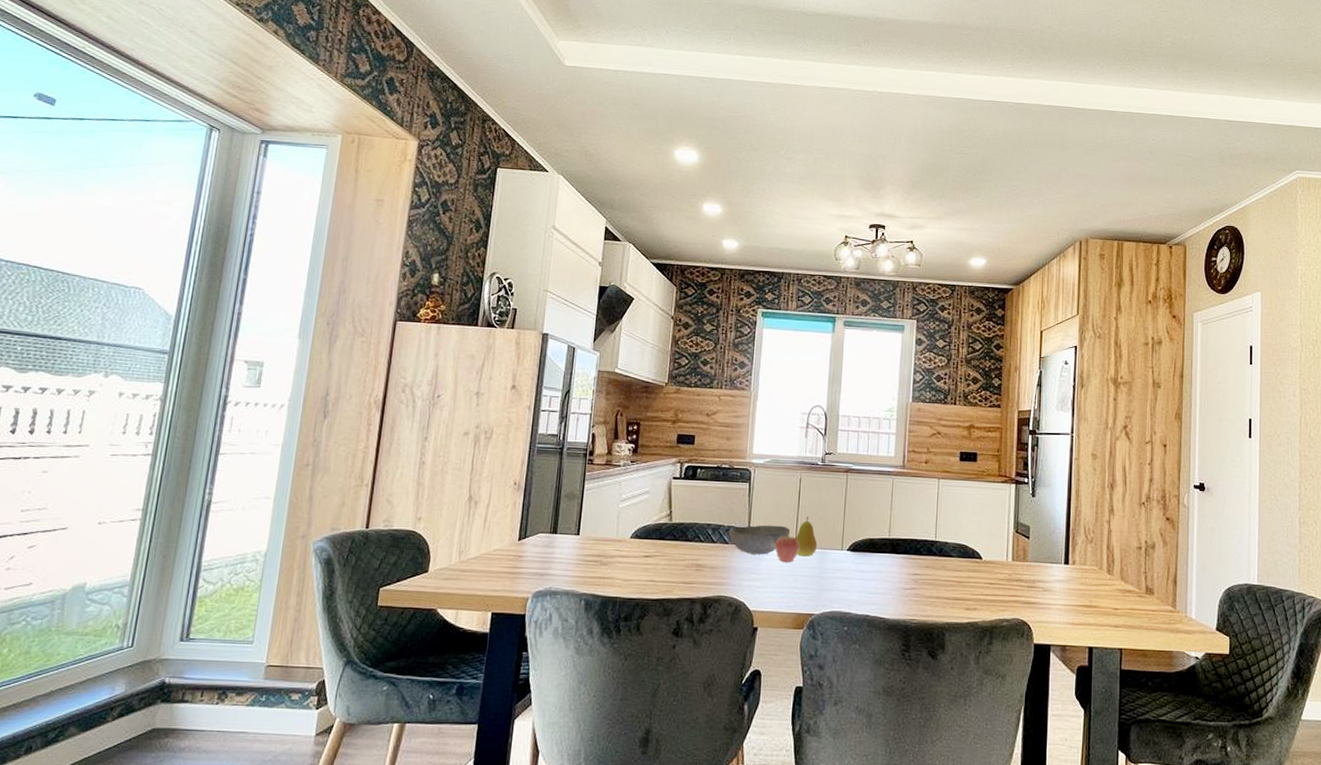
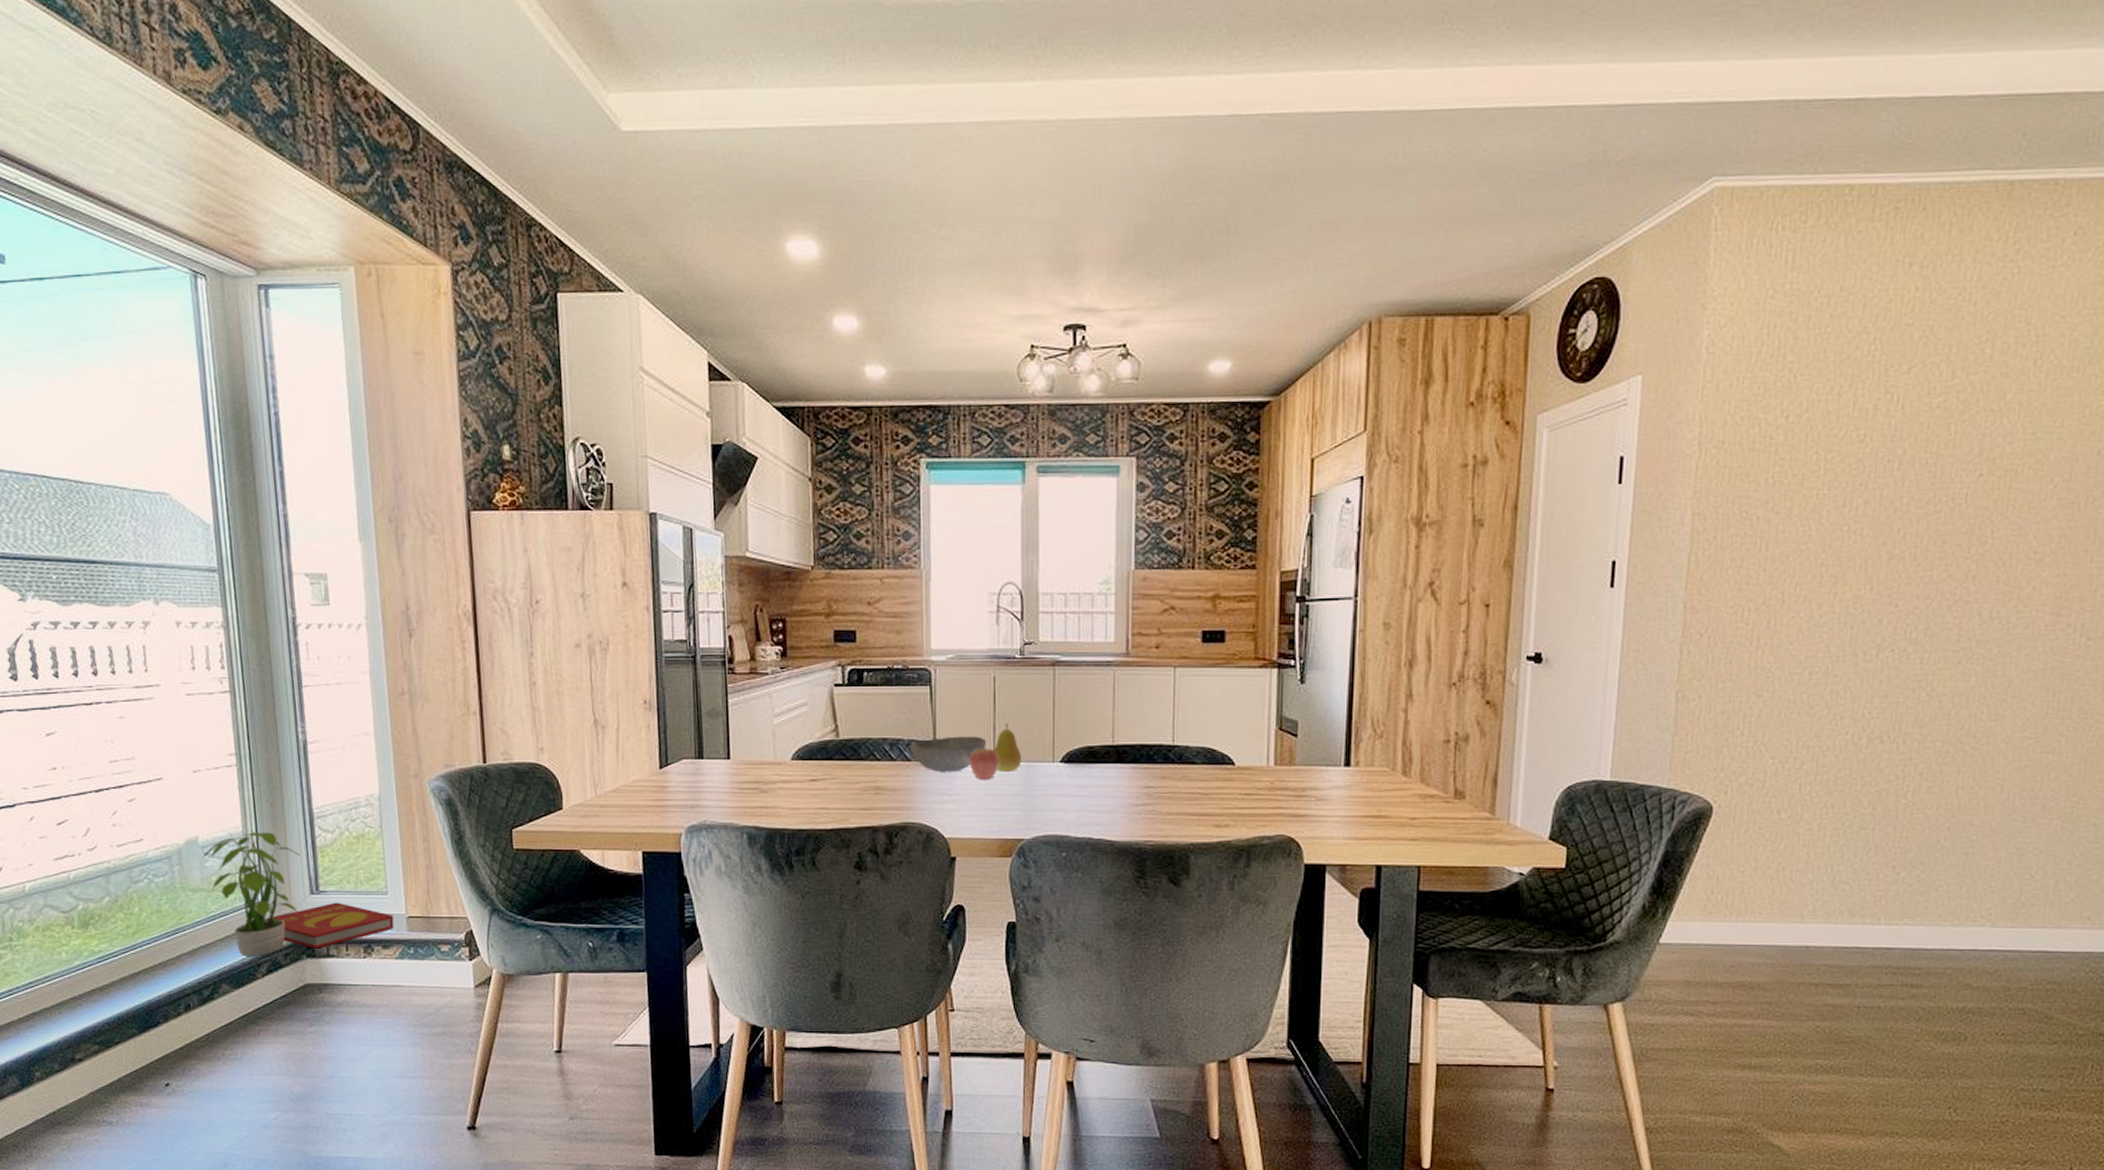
potted plant: none [85,577,180,700] -> present [202,828,300,956]
book: none [130,649,254,694] -> present [265,902,394,949]

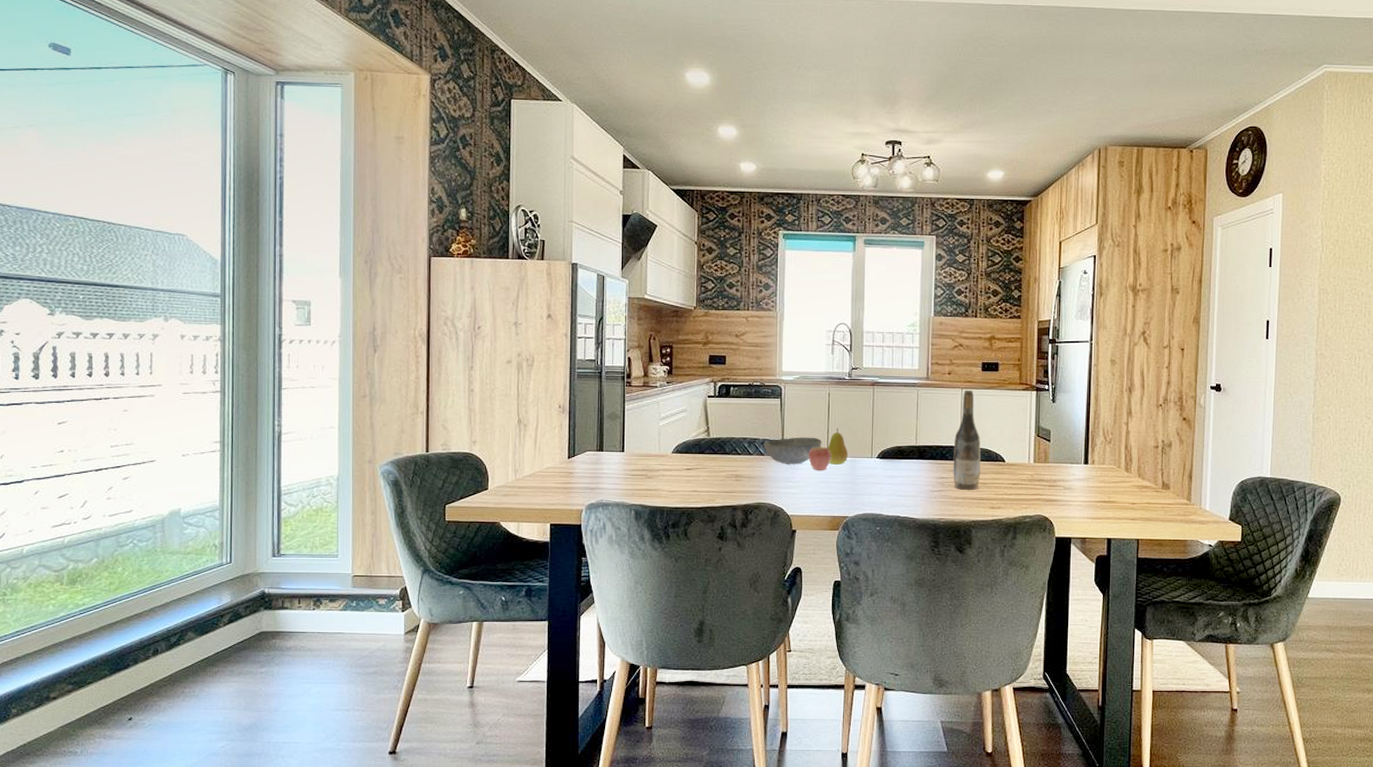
potted plant: present [202,828,300,956] -> none [182,502,267,608]
book: present [265,902,394,949] -> none [231,563,341,602]
wine bottle: none [1163,668,1201,803] -> present [953,389,981,490]

